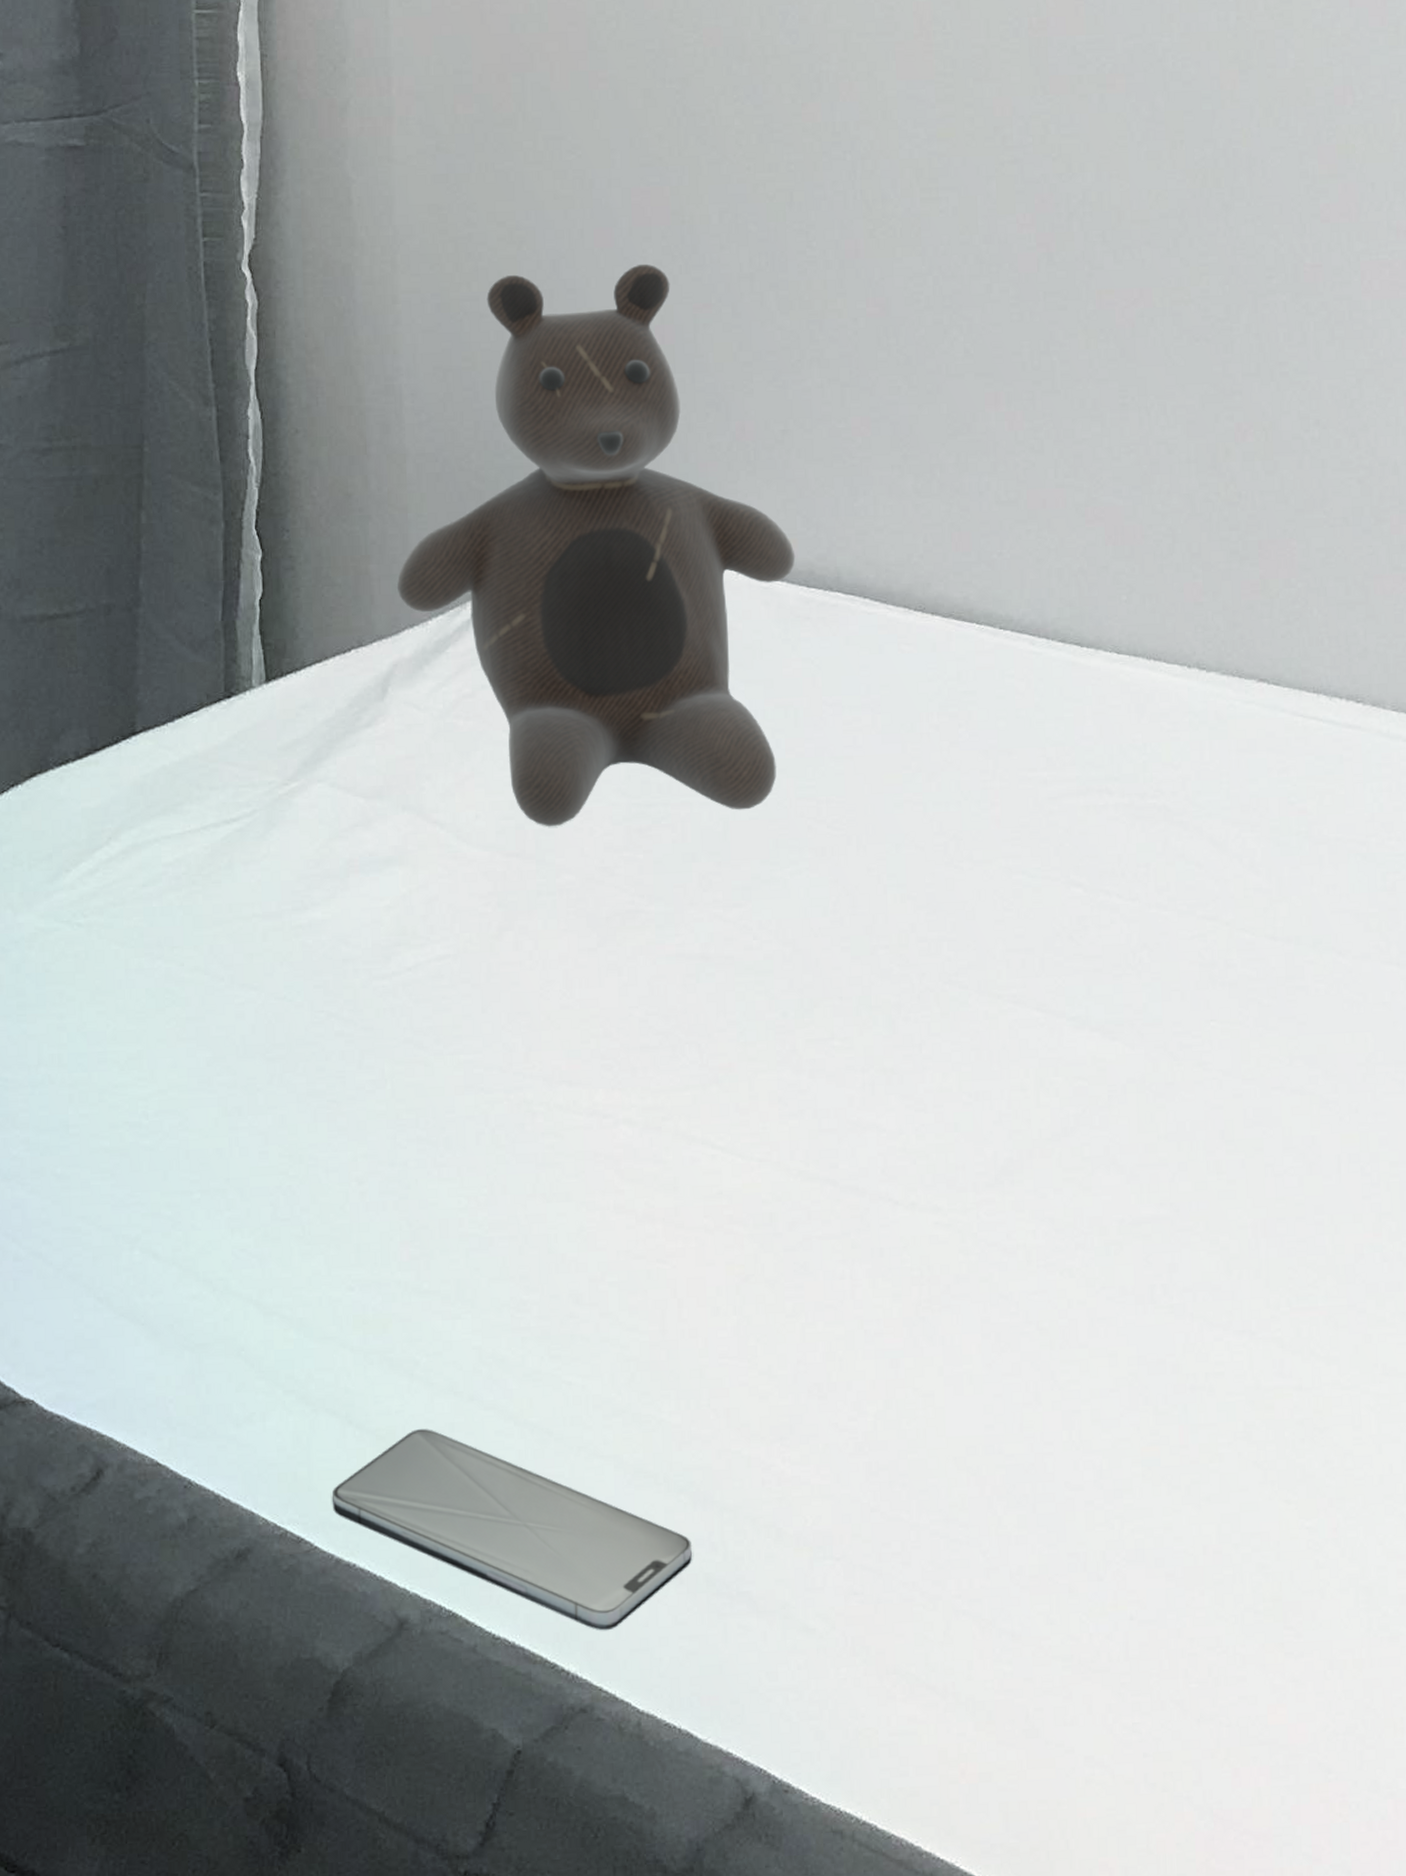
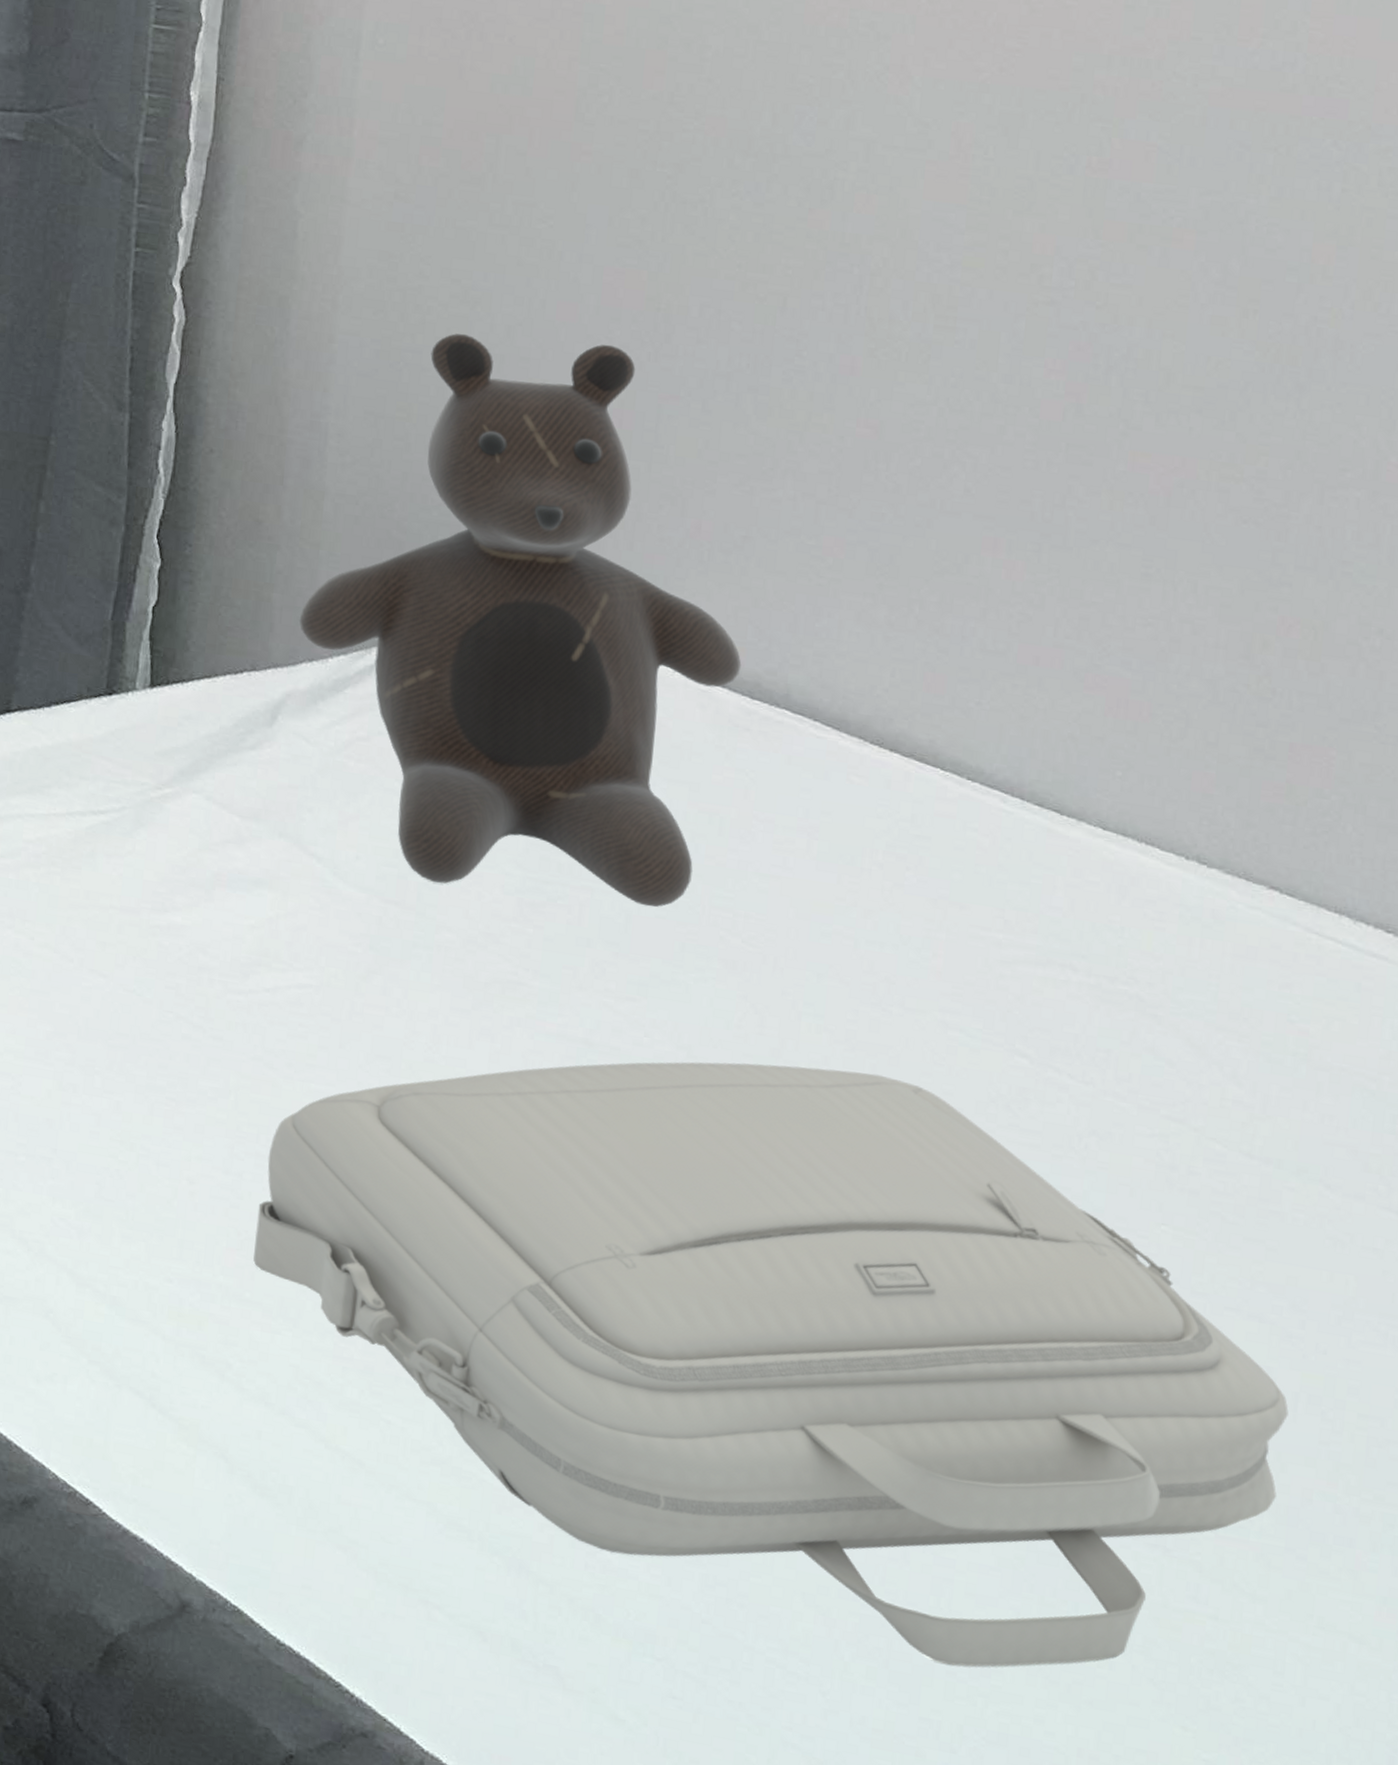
smartphone: present [333,1429,692,1631] -> none [126,1428,500,1667]
laptop bag: none [425,931,1335,1495] -> present [253,1061,1289,1667]

